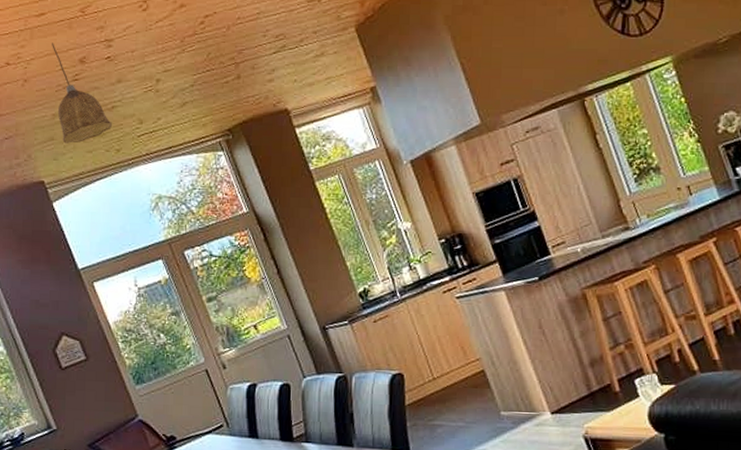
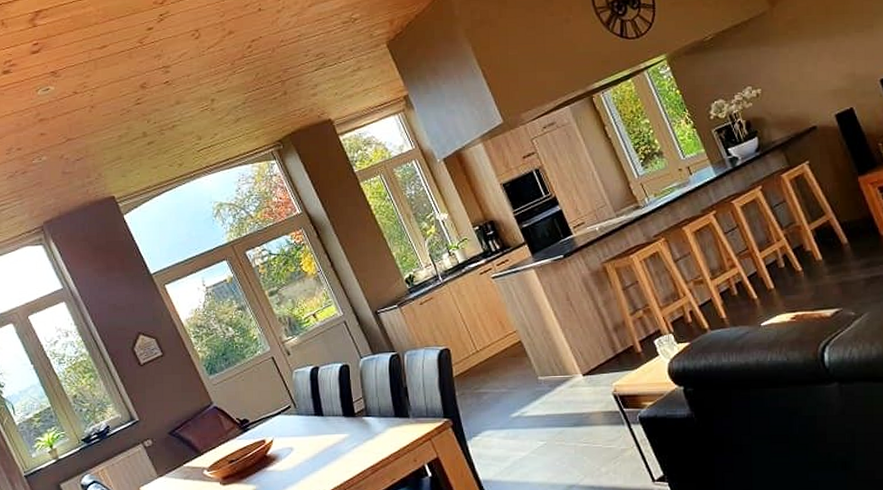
pendant lamp: present [52,43,112,143] -> none [114,71,173,161]

